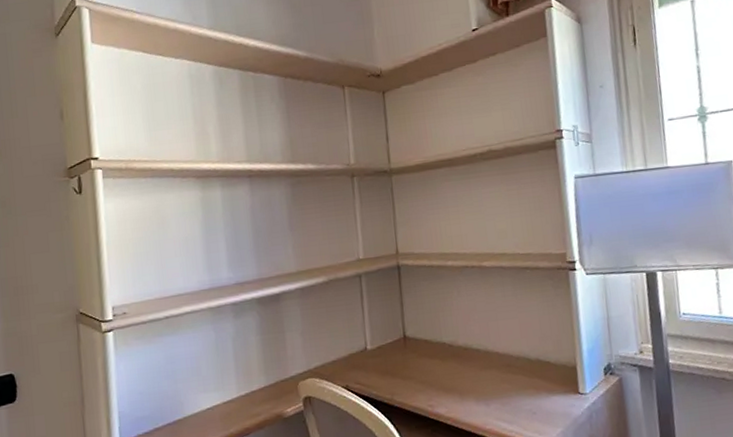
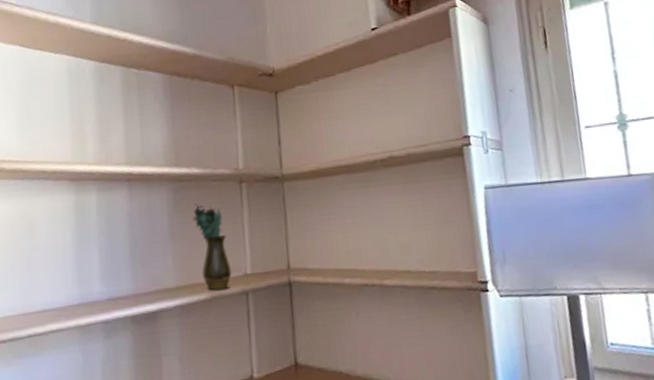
vase: none [309,197,346,274] -> present [193,204,232,291]

